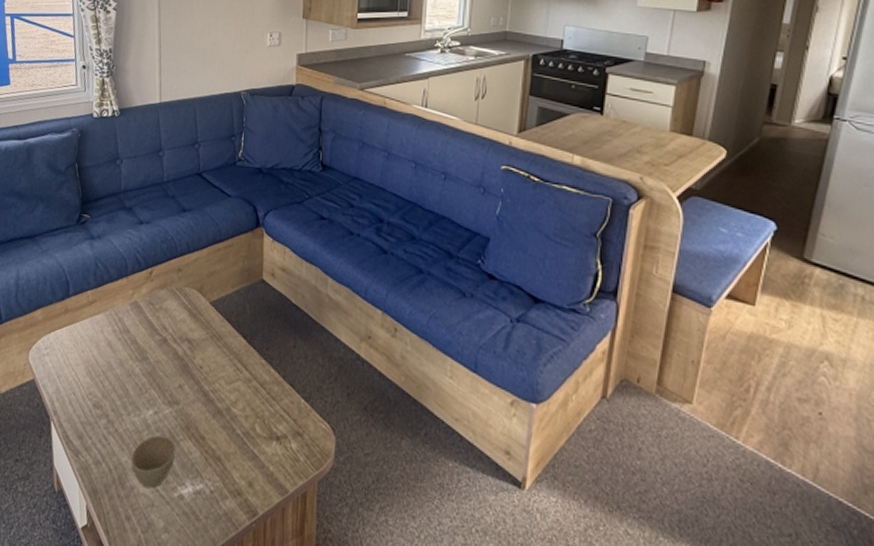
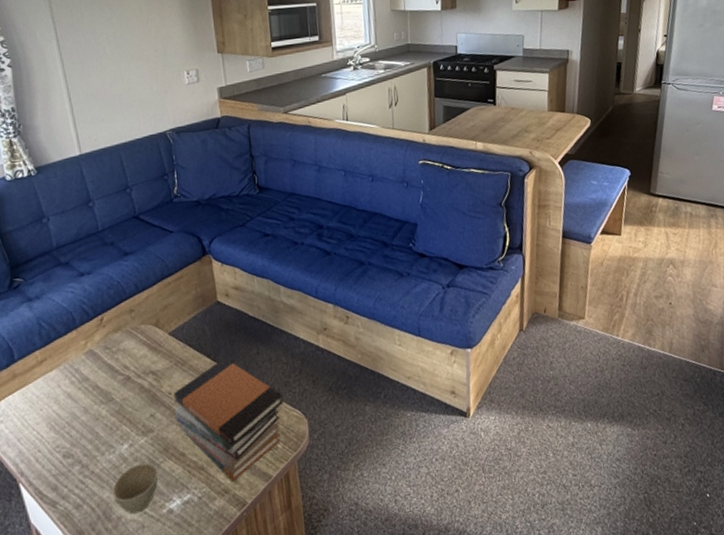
book stack: none [202,343,313,485] -> present [174,358,283,482]

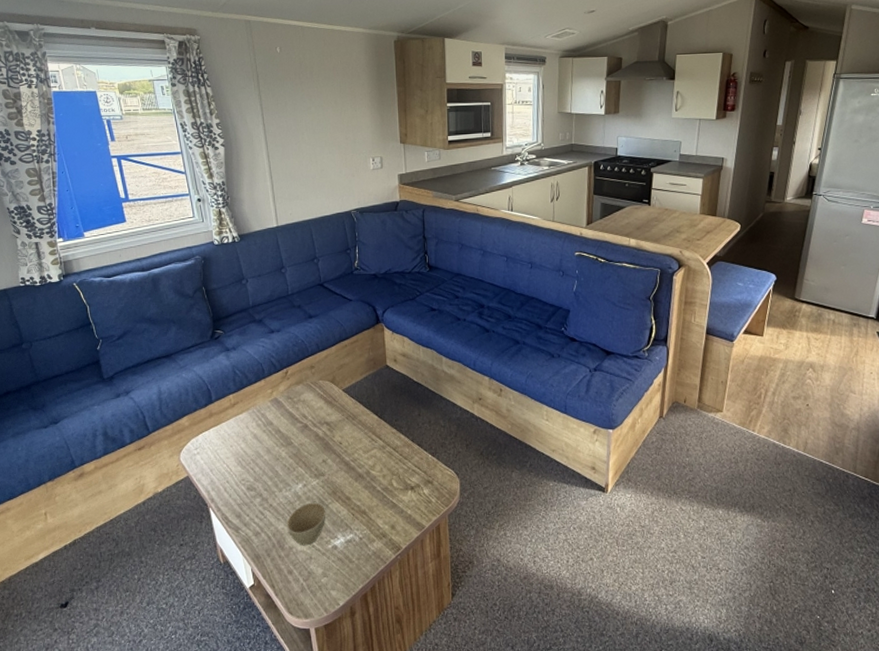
book stack: present [174,358,283,482] -> none [343,416,439,528]

